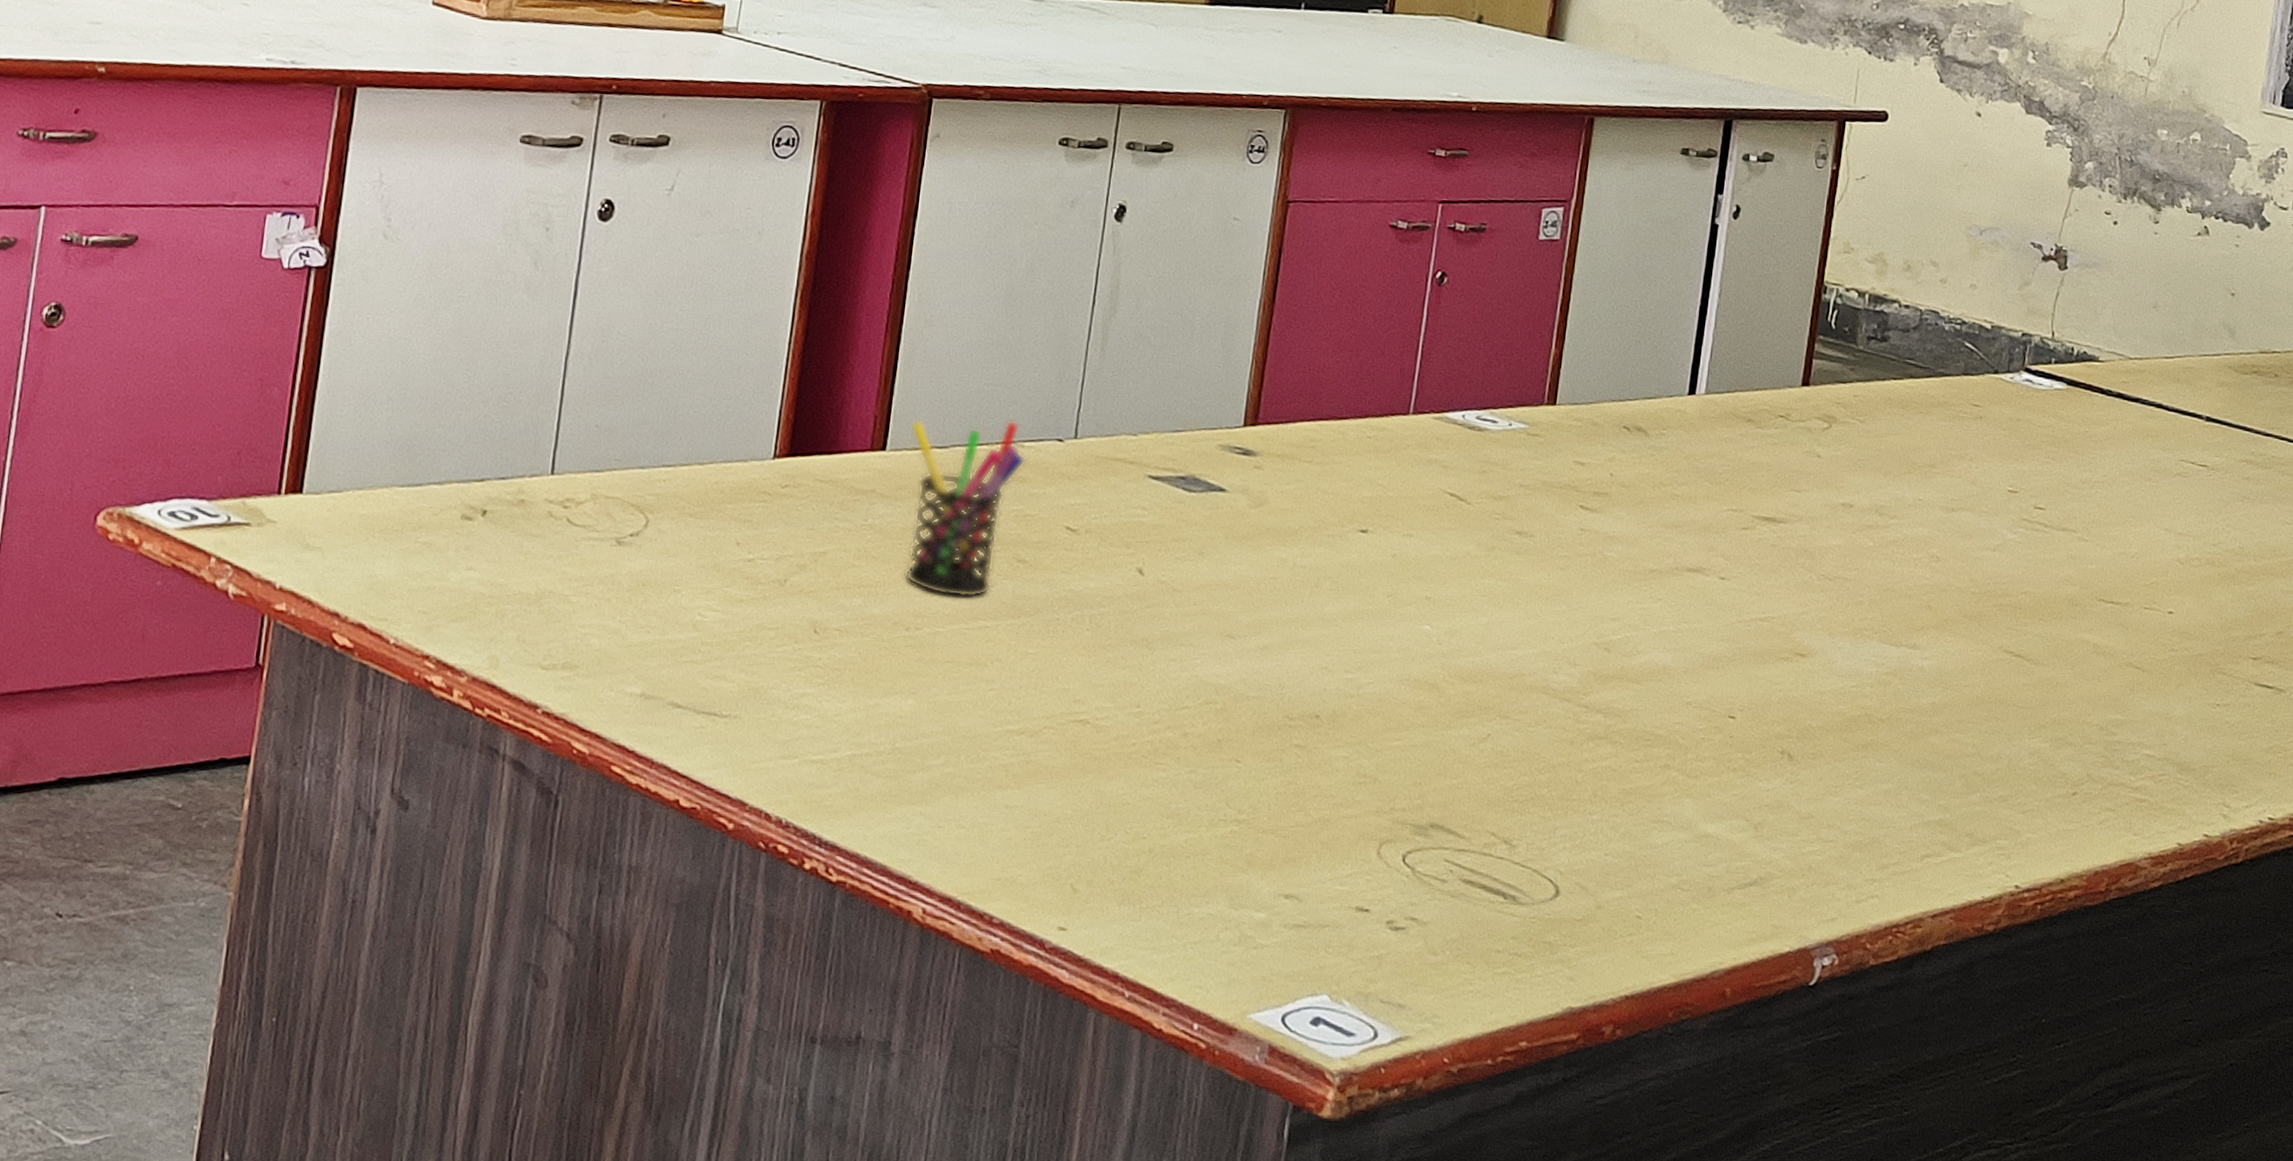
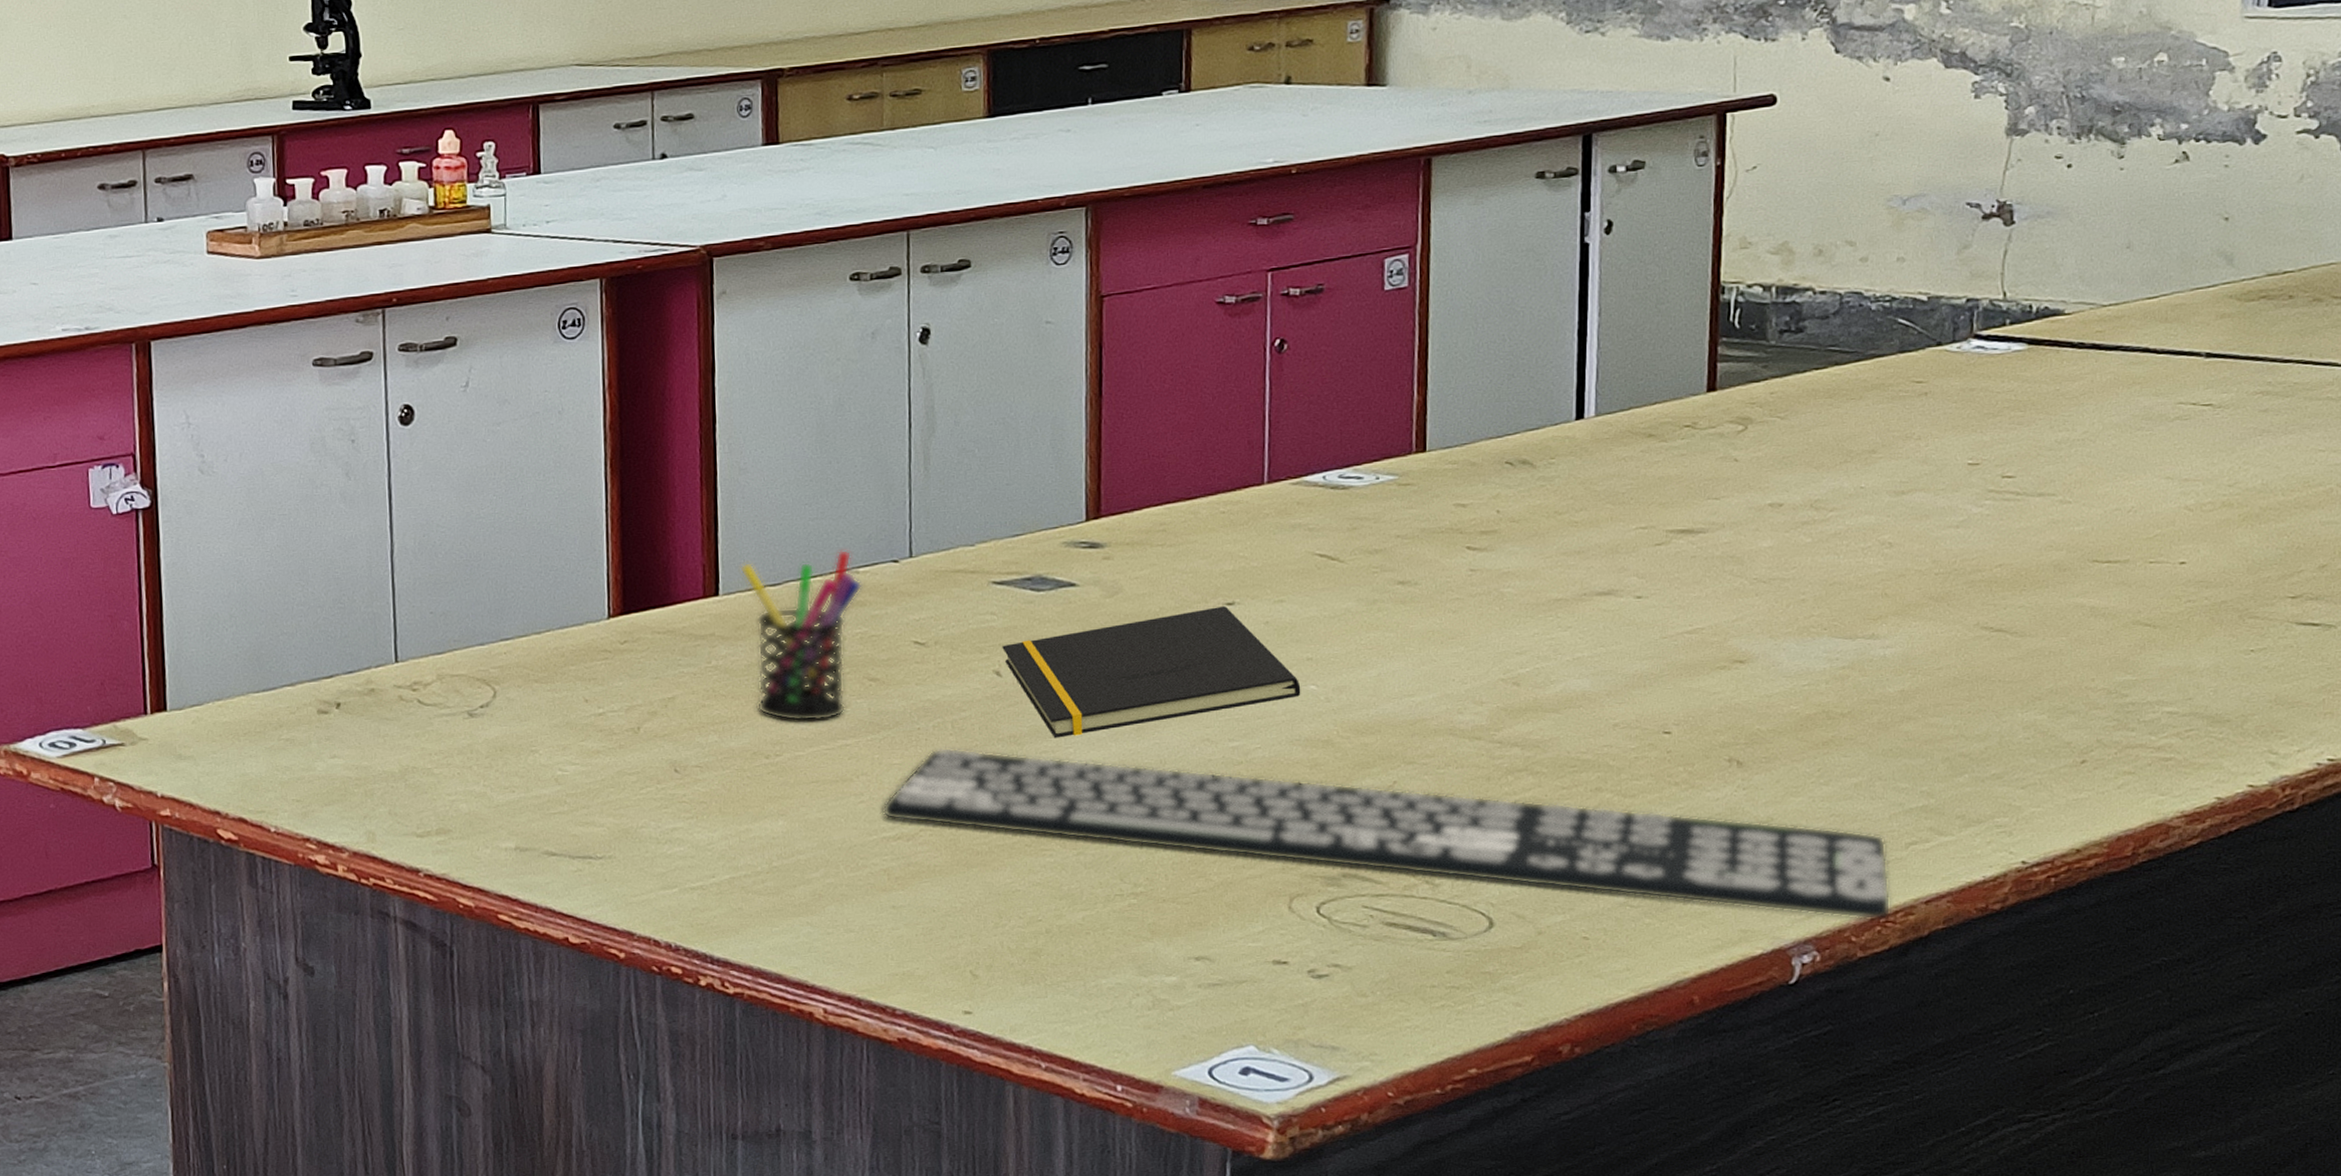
keyboard: none [1010,642,1905,929] -> present [882,747,1891,920]
notepad: none [1148,532,1417,648] -> present [1002,606,1301,738]

